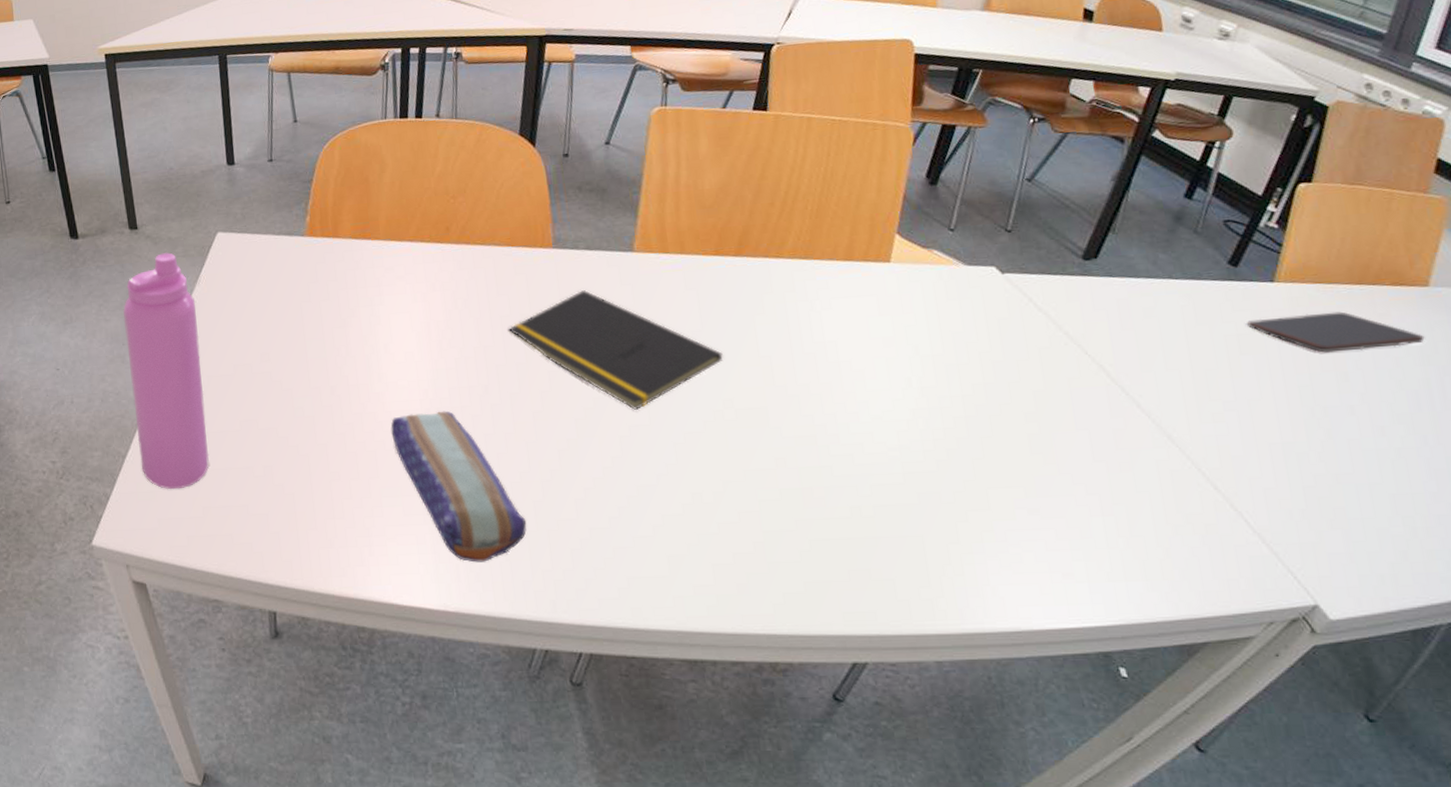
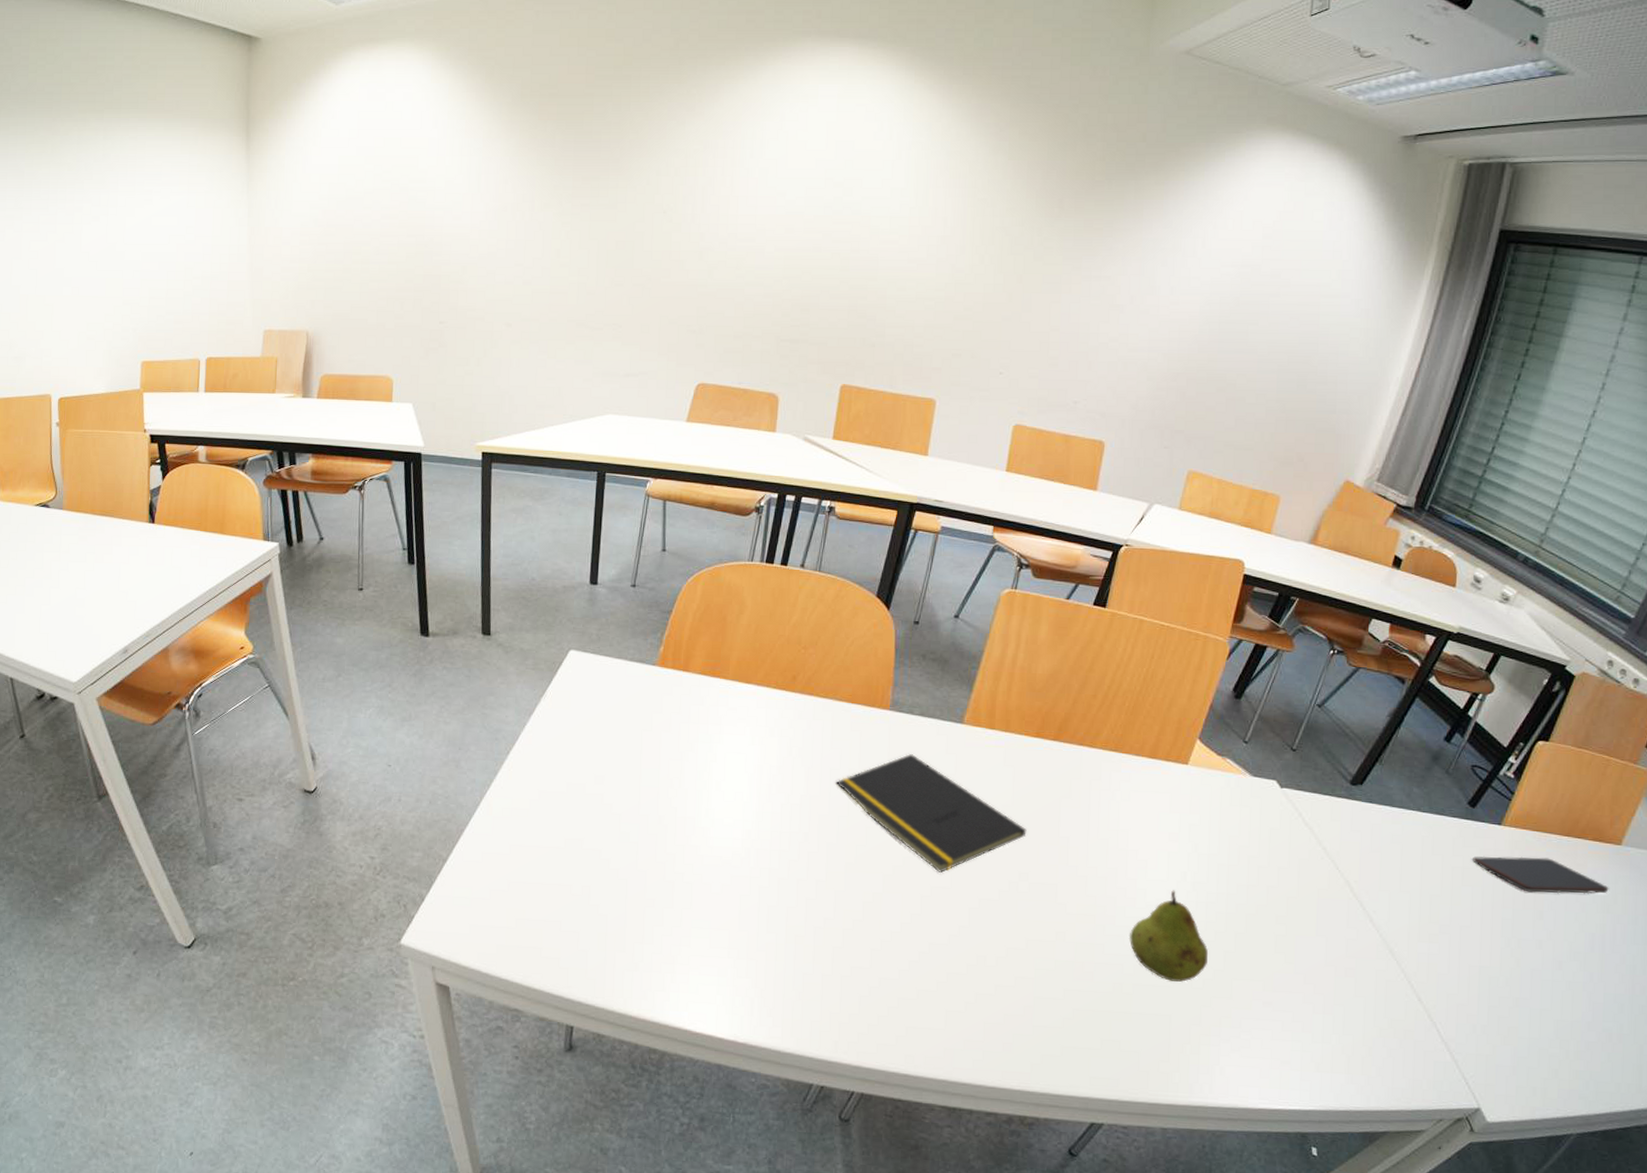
water bottle: present [122,252,209,490] -> none [460,663,539,899]
pencil case: present [390,411,527,563] -> none [710,852,823,999]
fruit: none [858,398,954,498] -> present [1128,890,1208,982]

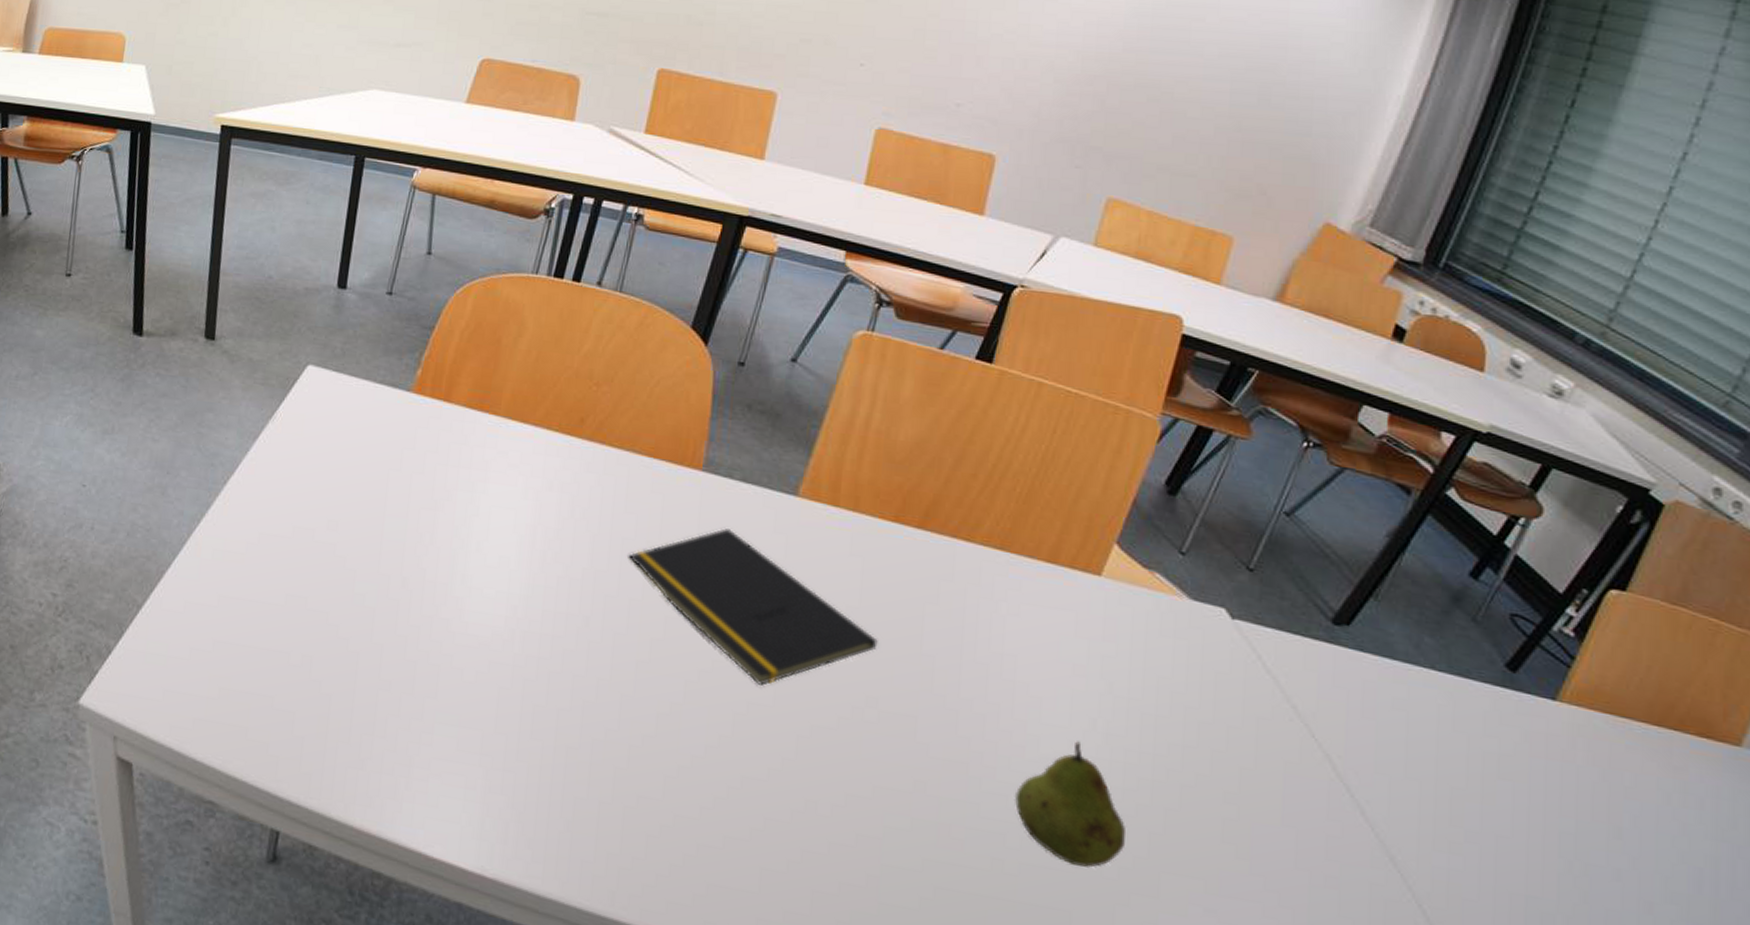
phone: present [1473,856,1609,894] -> none [1514,740,1724,813]

